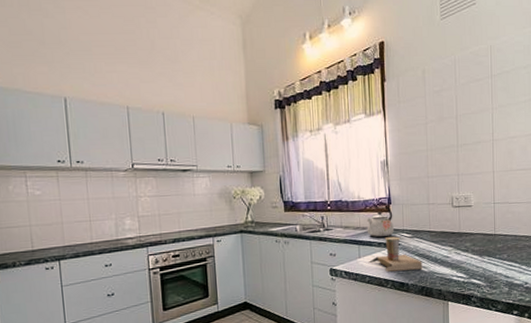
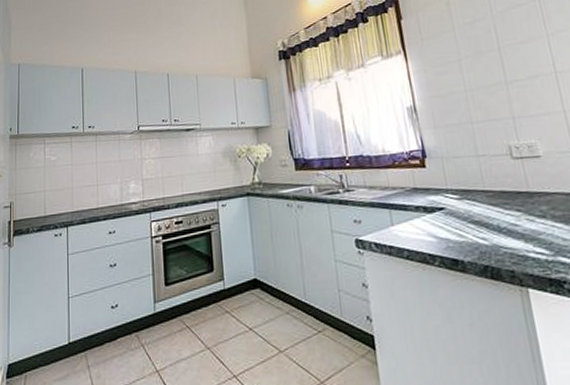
kettle: present [366,206,394,238] -> none [396,160,434,200]
cup: present [368,236,423,272] -> none [404,198,482,244]

